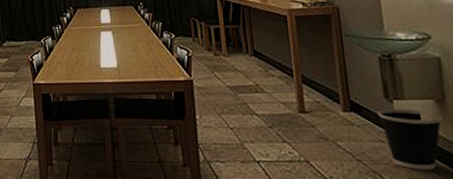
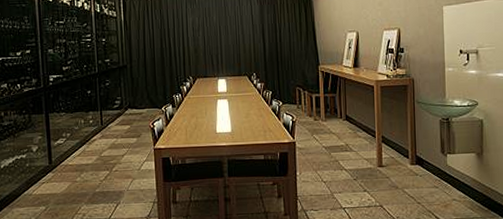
wastebasket: present [378,109,443,170] -> none [436,161,480,208]

